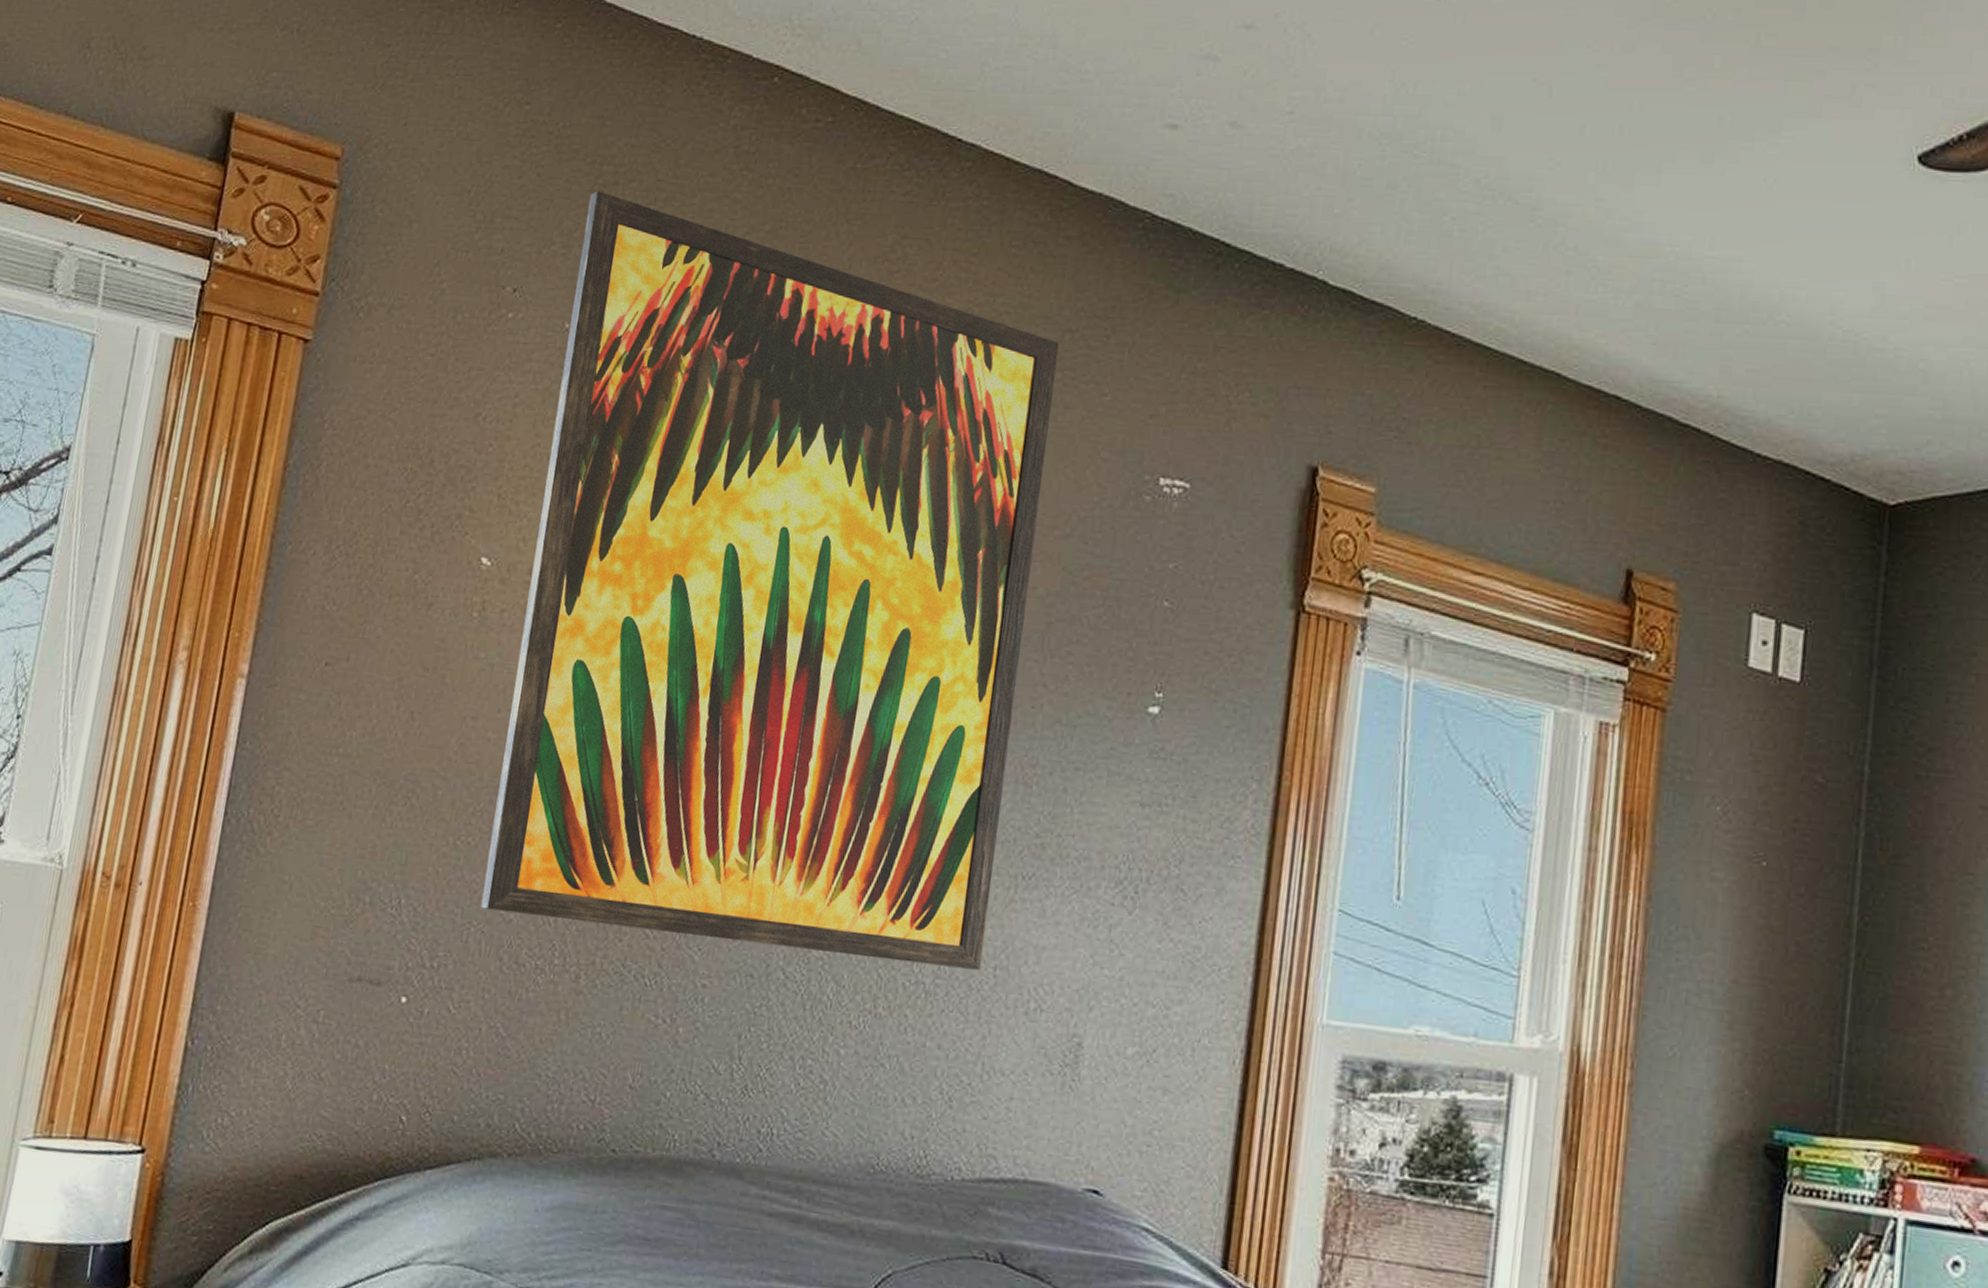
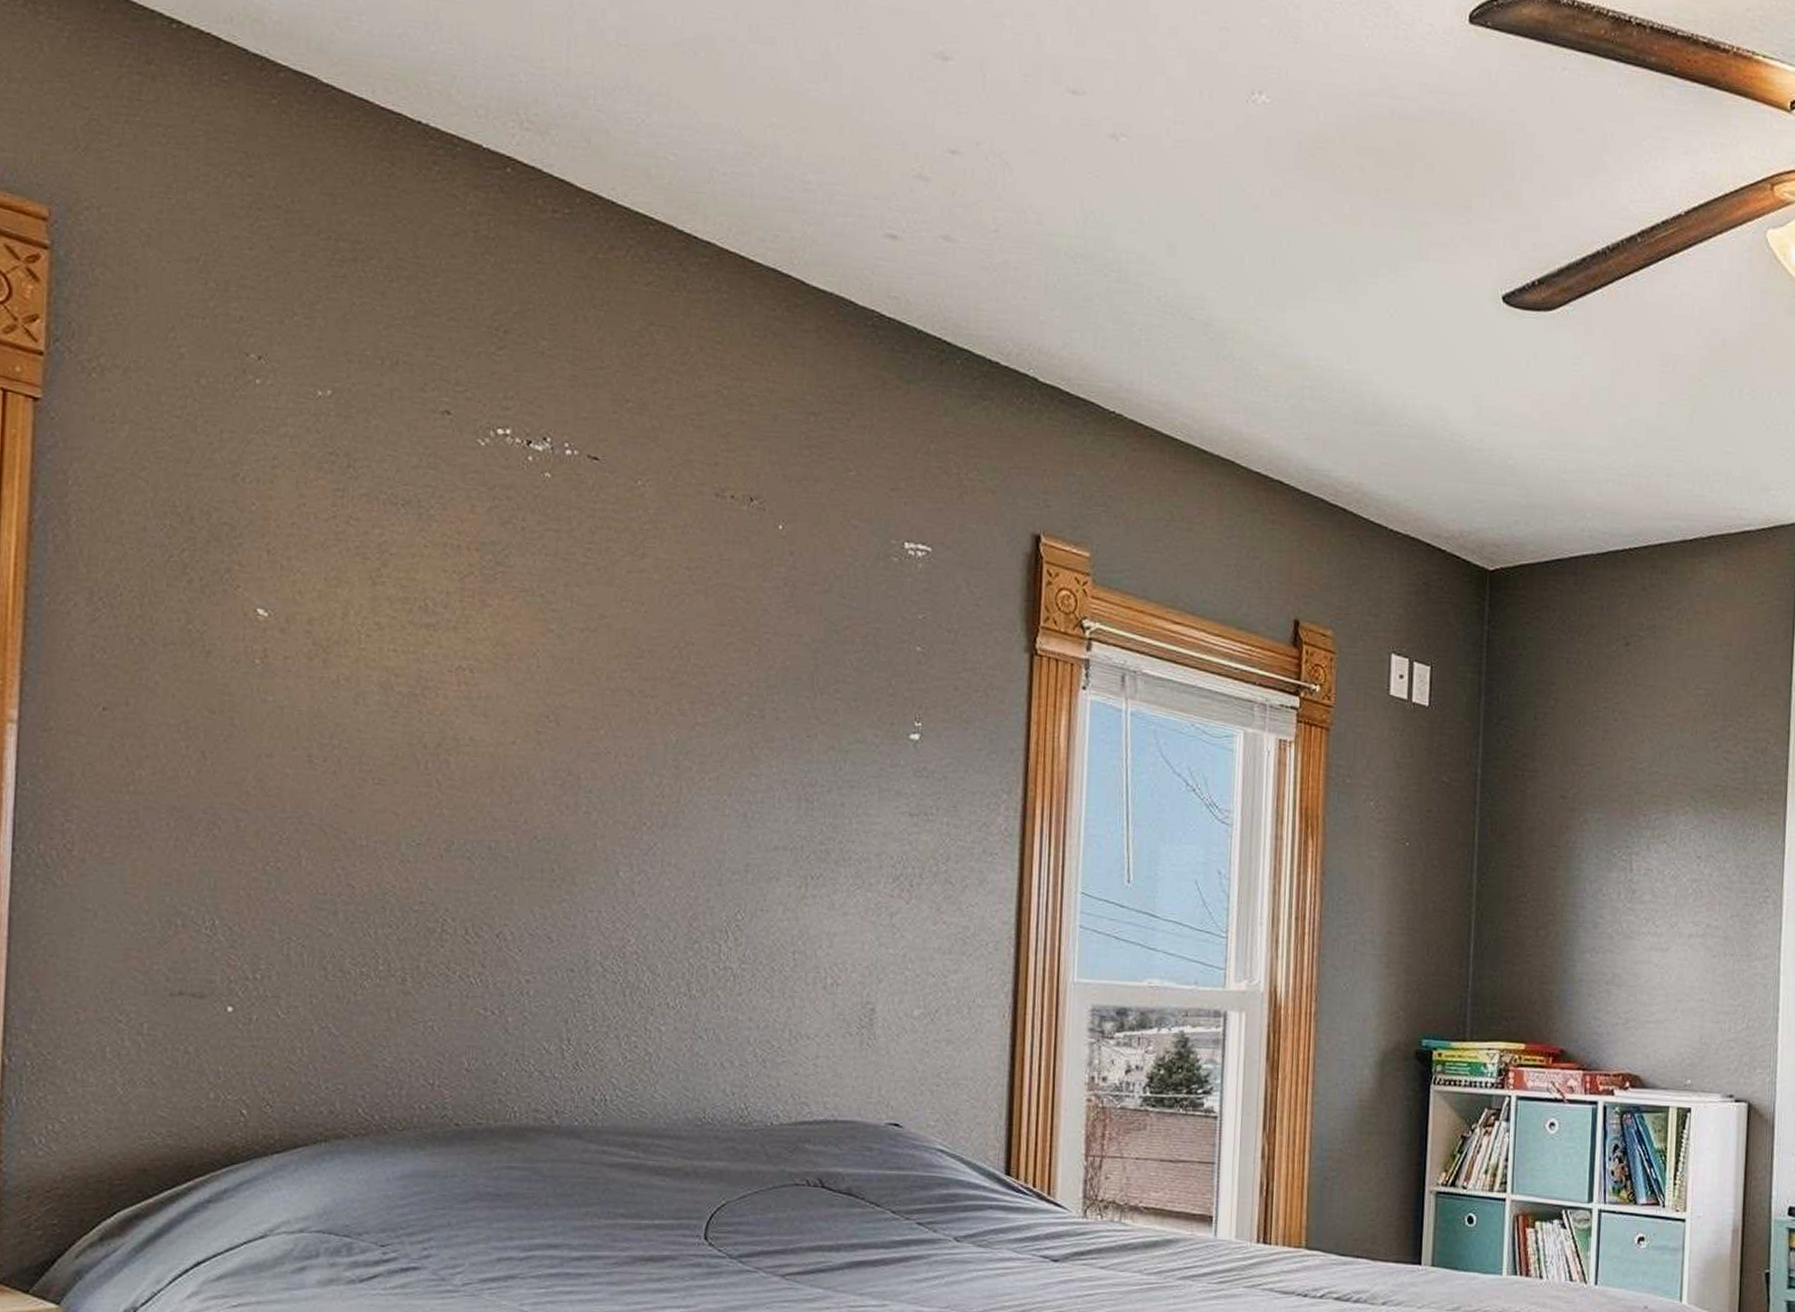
wall art: present [480,190,1059,970] -> none [297,265,805,955]

